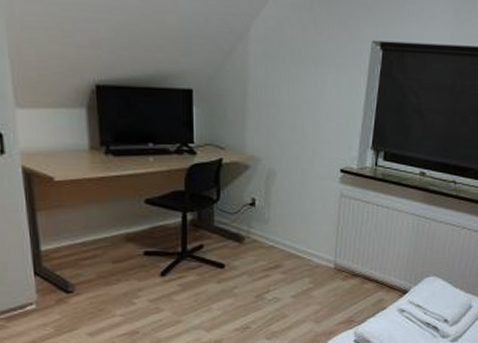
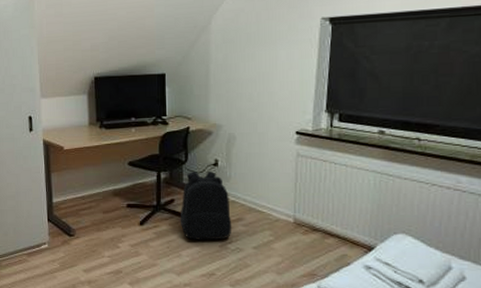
backpack: none [211,211,270,291] -> present [181,170,232,241]

